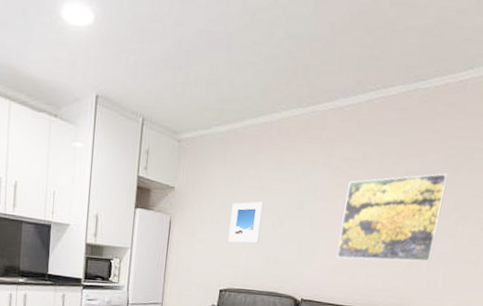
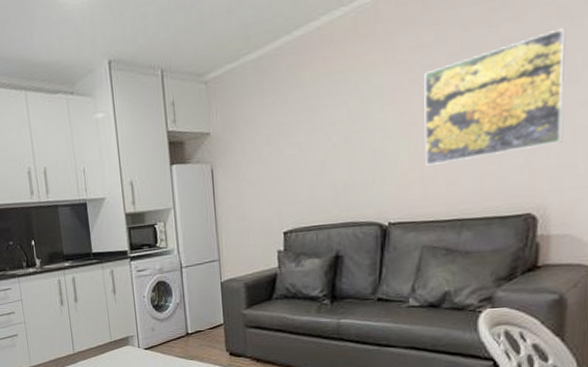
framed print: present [227,201,264,243] -> none [281,123,321,178]

